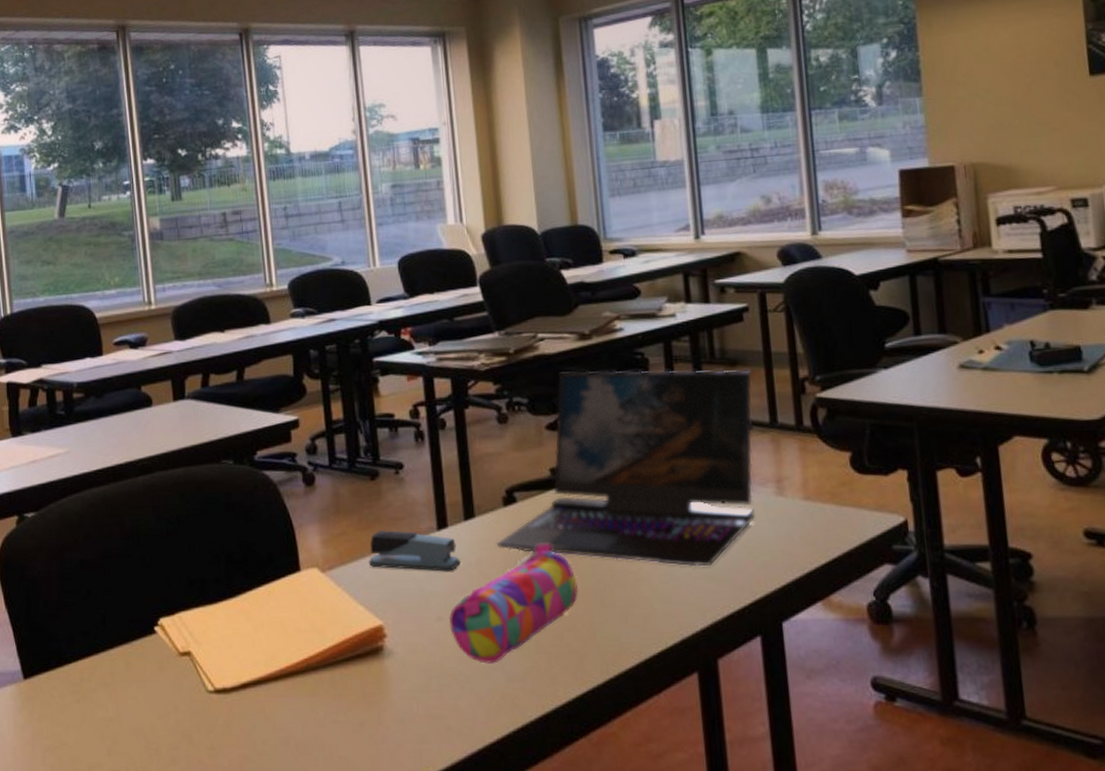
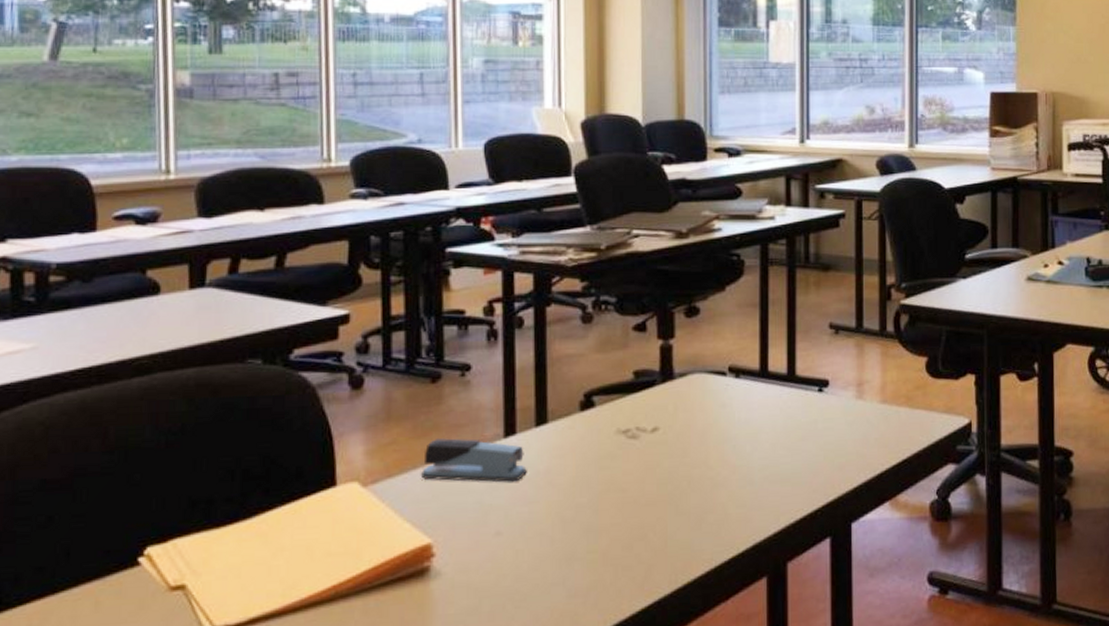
pencil case: present [448,544,579,664] -> none [508,450,653,580]
laptop: present [496,369,755,567] -> none [568,270,842,471]

